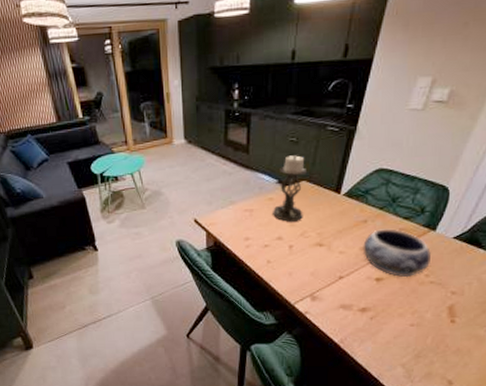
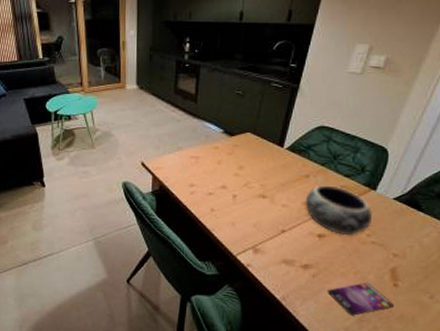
candle holder: present [273,155,307,222] -> none [218,107,251,172]
smartphone: none [384,320,452,352] -> present [327,282,395,316]

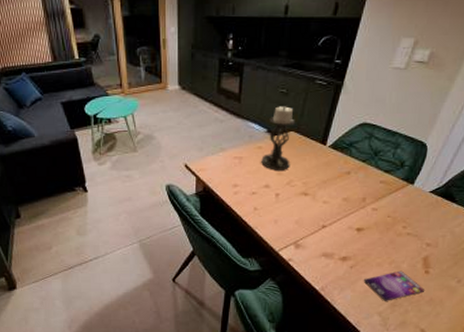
candle holder: none [218,107,251,172] -> present [261,106,295,170]
decorative bowl: present [305,185,372,236] -> none [345,181,409,229]

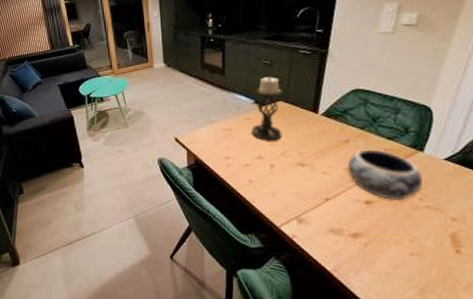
decorative bowl: none [345,181,409,229] -> present [347,149,423,201]
smartphone: present [363,270,425,301] -> none [381,249,460,286]

